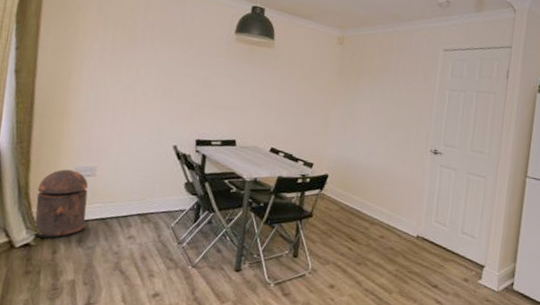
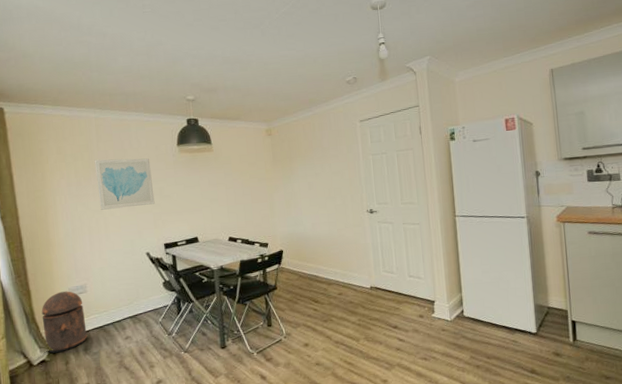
wall art: none [132,29,201,93] -> present [94,158,155,210]

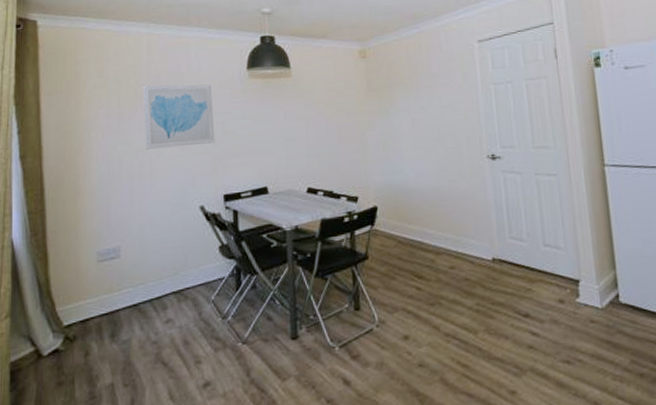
trash can: present [41,291,87,354] -> none [59,255,116,340]

